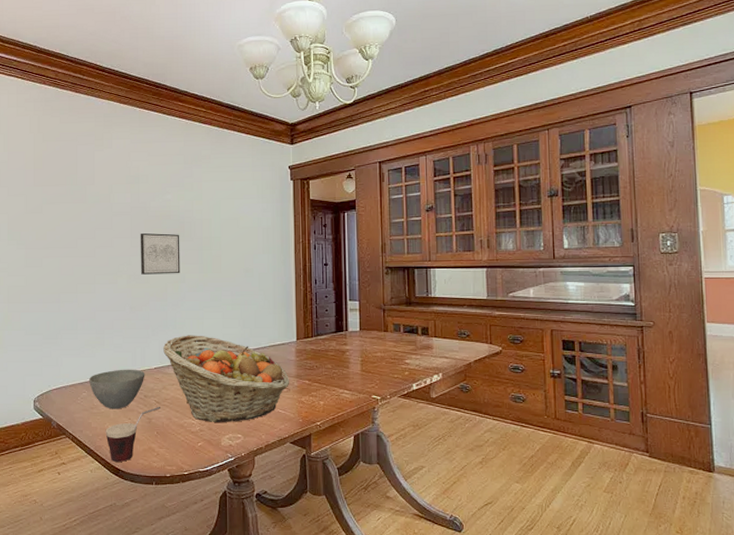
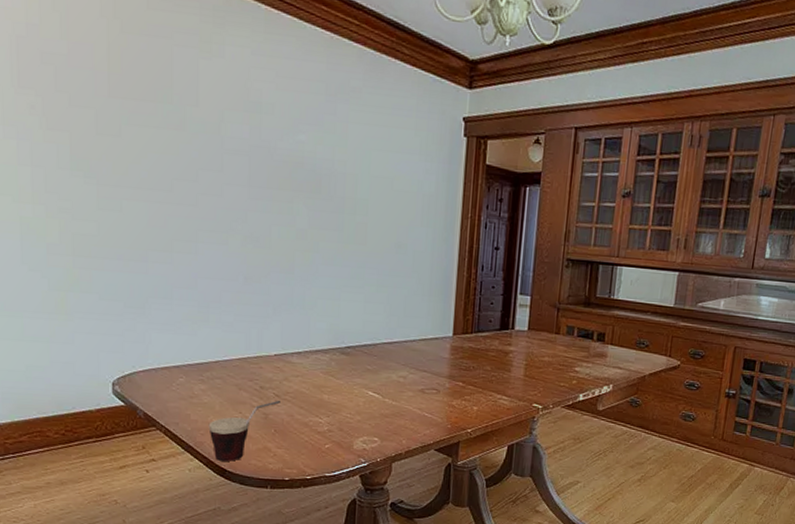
bowl: present [89,369,145,409] -> none [188,353,262,401]
wall art: present [140,232,181,275] -> none [260,181,315,241]
fruit basket: present [163,335,289,422] -> none [286,318,440,424]

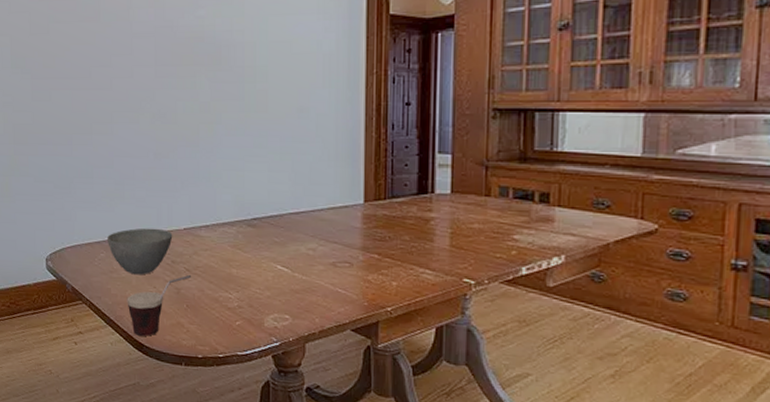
bowl: none [188,353,262,401] -> present [107,228,173,275]

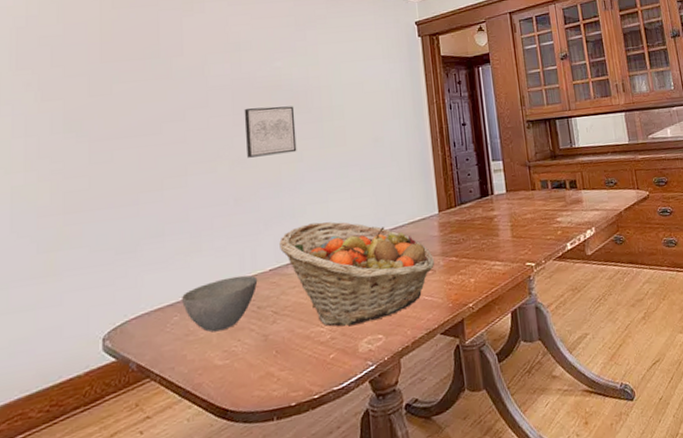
cup: present [127,275,191,336] -> none [206,318,279,401]
wall art: none [166,59,216,113] -> present [244,106,297,158]
fruit basket: none [194,190,352,300] -> present [279,221,434,327]

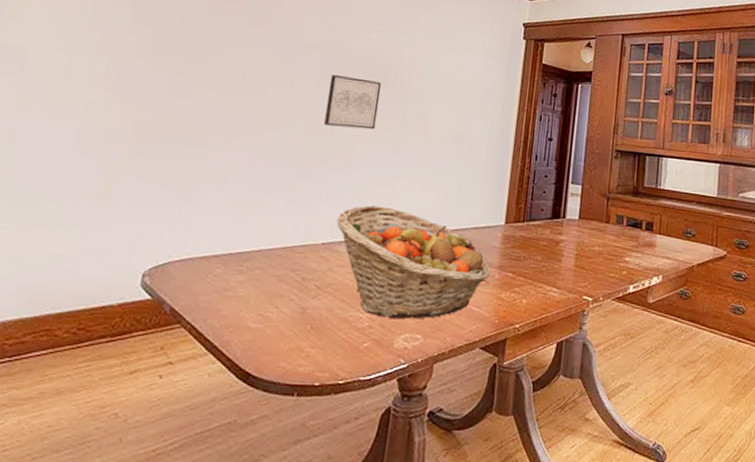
bowl: present [182,275,258,333] -> none [228,241,308,294]

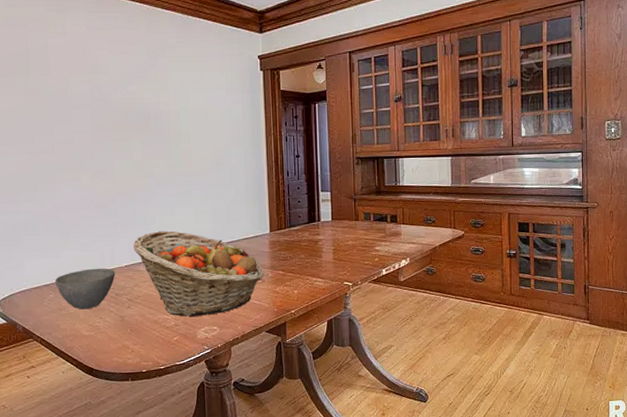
bowl: none [228,241,308,294] -> present [55,268,116,310]
wall art: present [324,74,382,130] -> none [102,126,148,171]

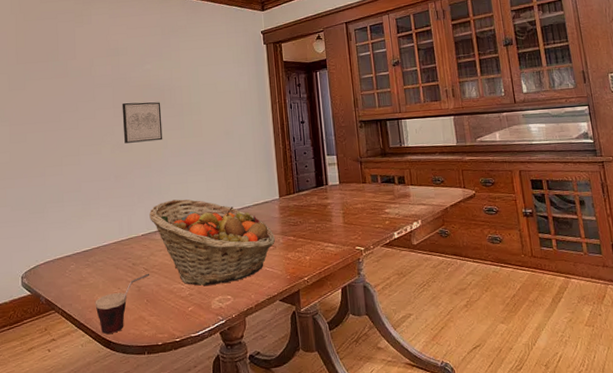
bowl: present [55,268,116,310] -> none [77,237,133,280]
cup: none [76,305,133,362] -> present [95,274,149,334]
wall art: none [102,126,148,171] -> present [122,102,163,143]

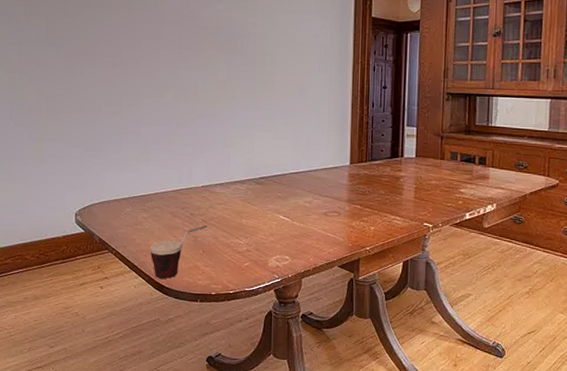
wall art: present [122,102,163,143] -> none [188,44,232,90]
fruit basket: present [149,199,275,286] -> none [211,154,340,244]

